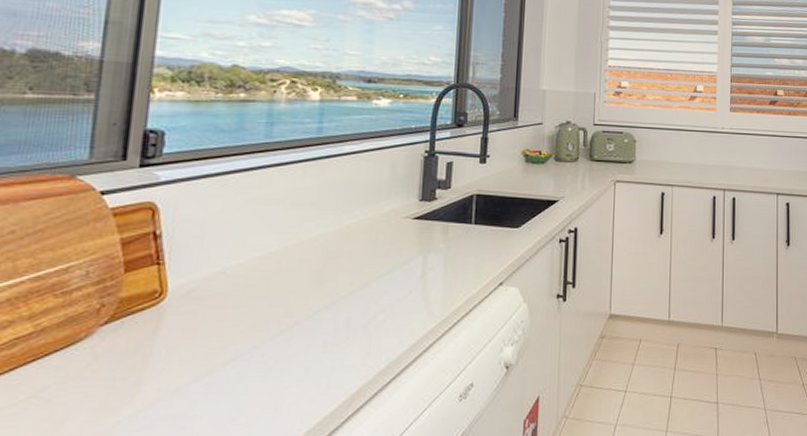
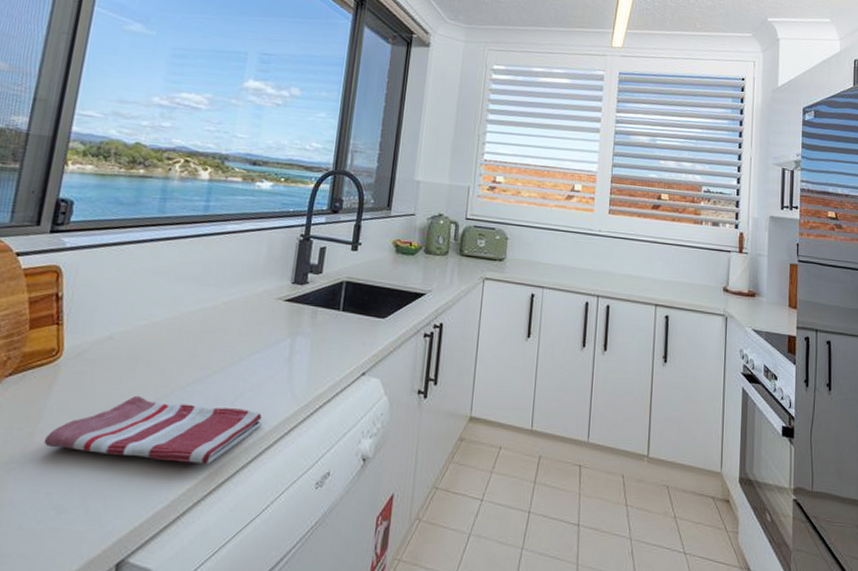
dish towel: none [153,329,398,395] -> present [43,395,262,464]

